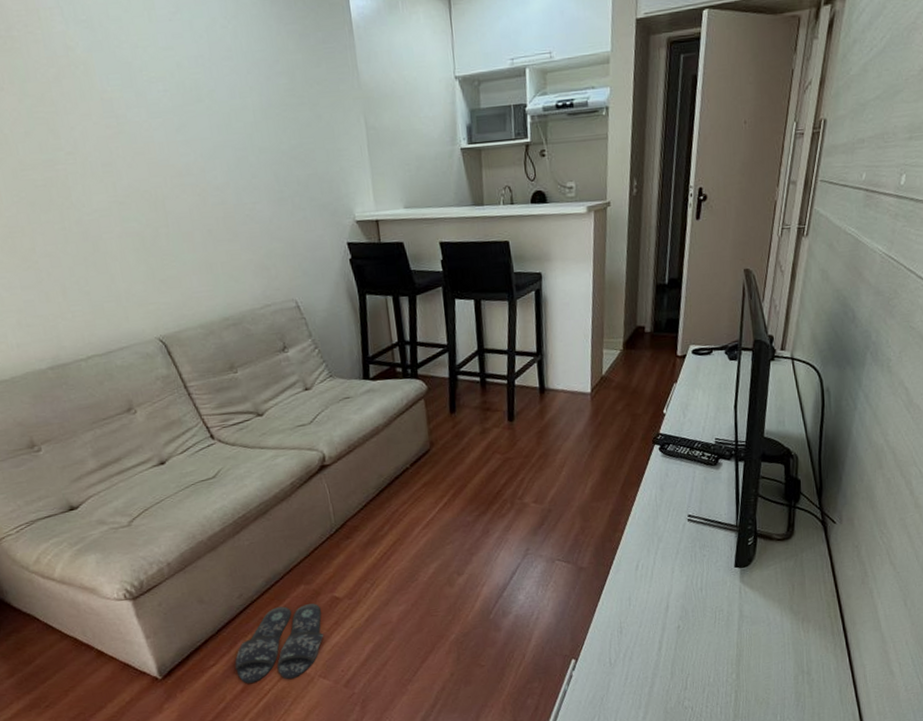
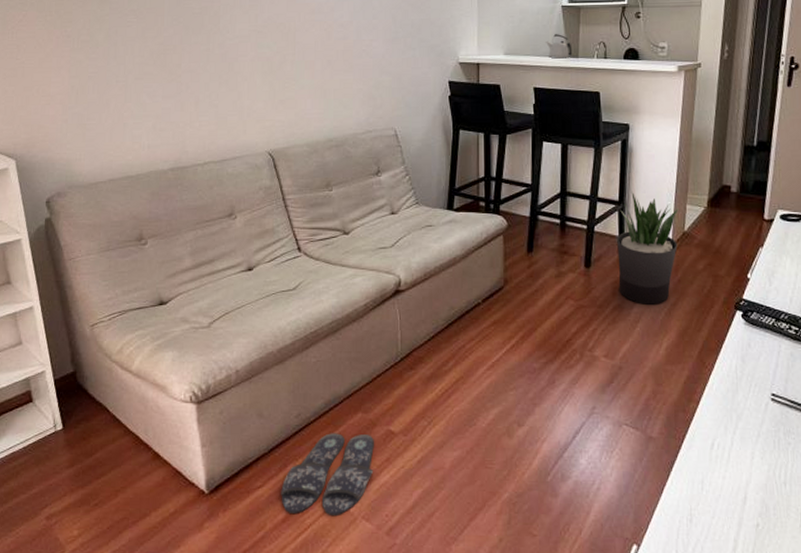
kettle: none [448,180,477,208] -> present [546,34,573,59]
planter: none [538,342,597,450] -> present [617,192,679,305]

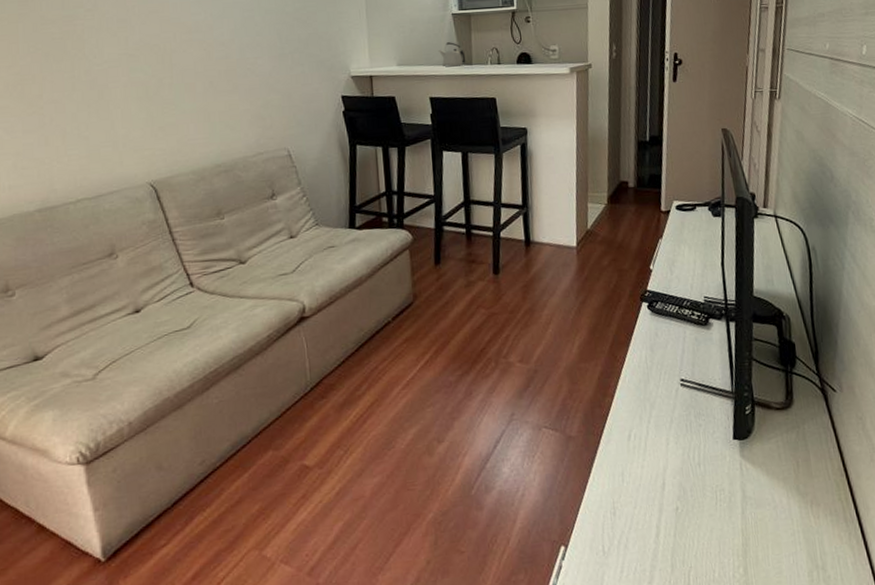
slippers: present [281,433,374,515] -> none [188,472,290,569]
planter: present [617,192,679,305] -> none [523,195,582,306]

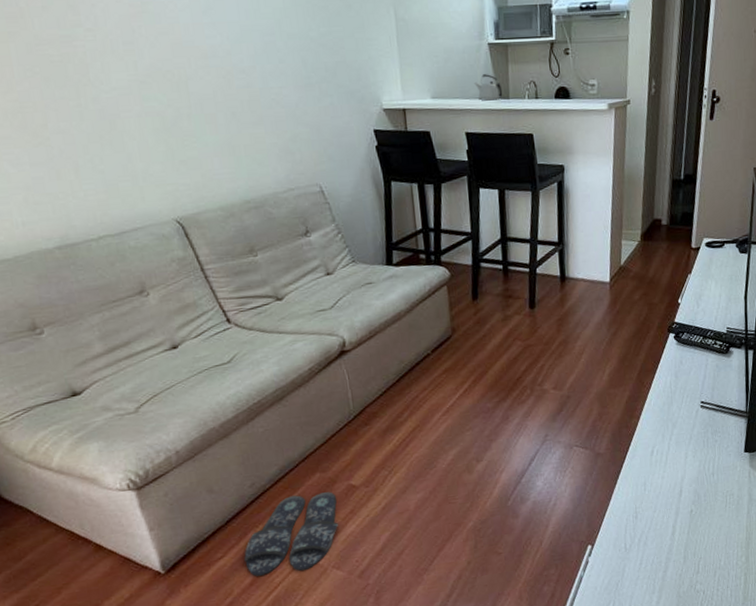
slippers: none [188,472,290,569] -> present [244,492,339,576]

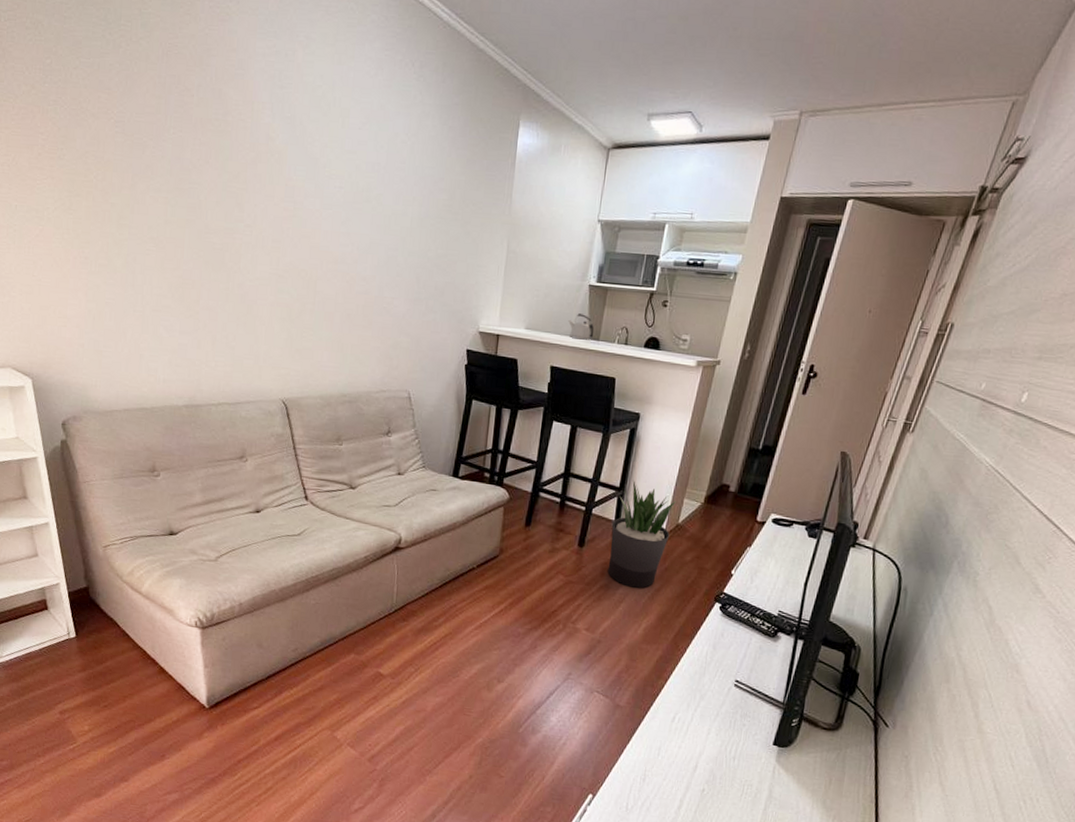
slippers: present [244,492,339,576] -> none [275,668,364,740]
planter: none [559,232,615,337] -> present [607,480,676,588]

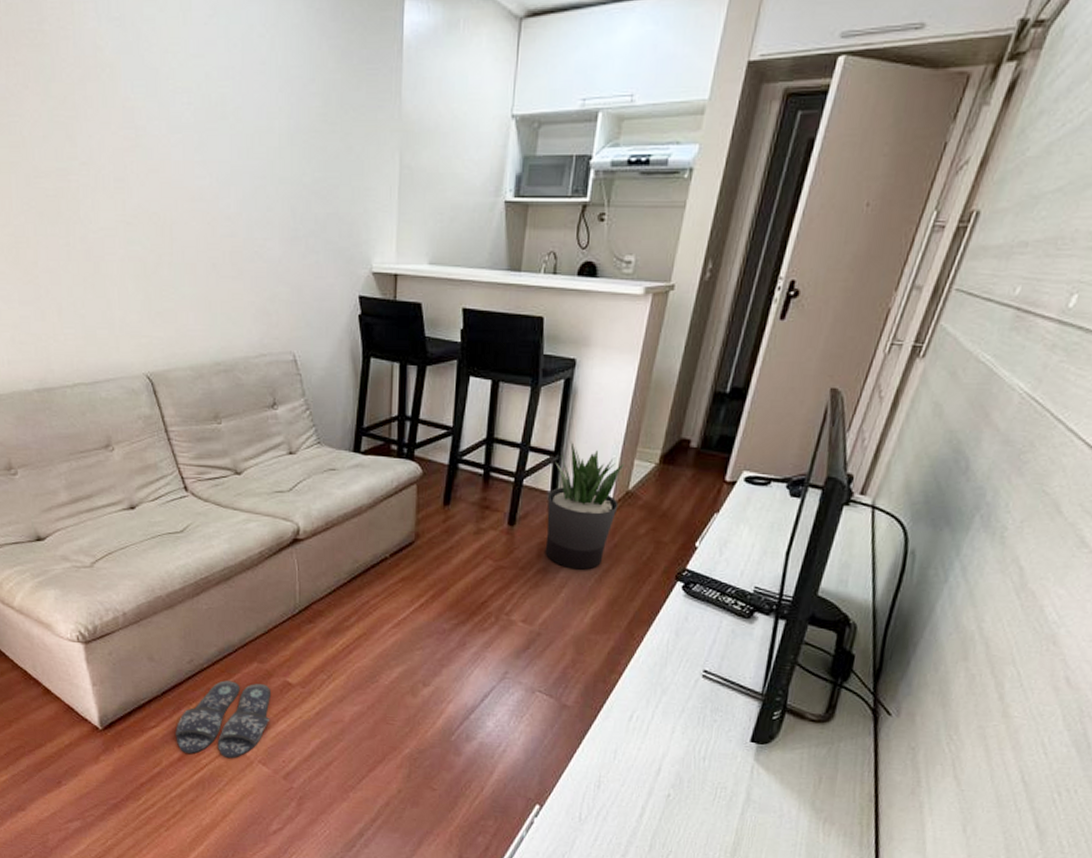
slippers: none [275,668,364,740] -> present [175,680,270,758]
kettle: present [568,314,594,340] -> none [482,239,514,272]

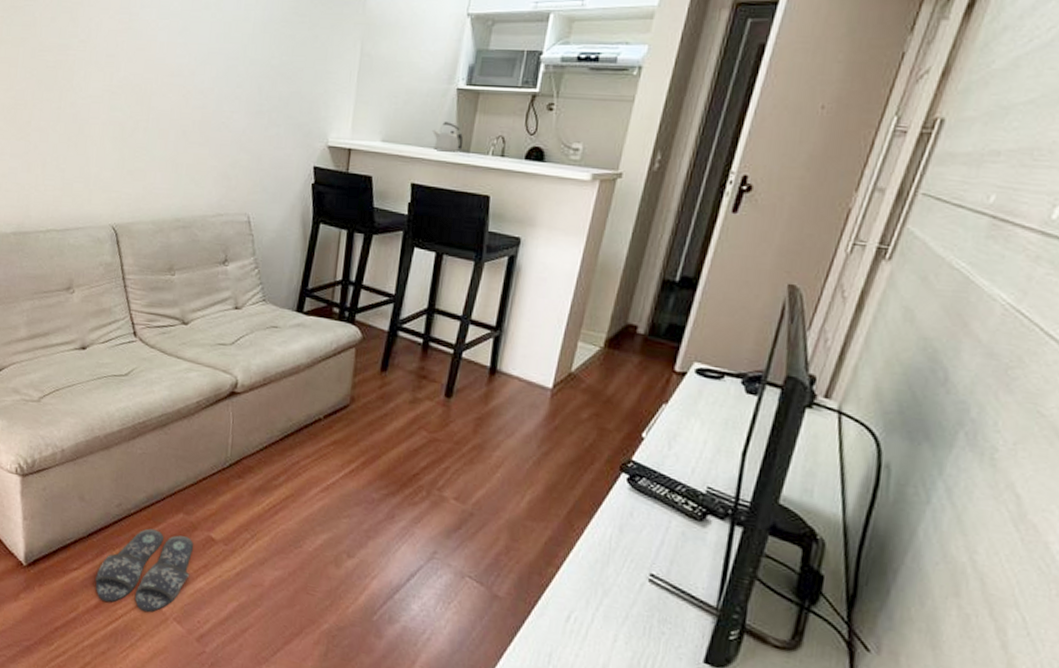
kettle: none [482,239,514,272] -> present [432,122,464,152]
planter: present [545,442,625,570] -> none [481,318,568,451]

